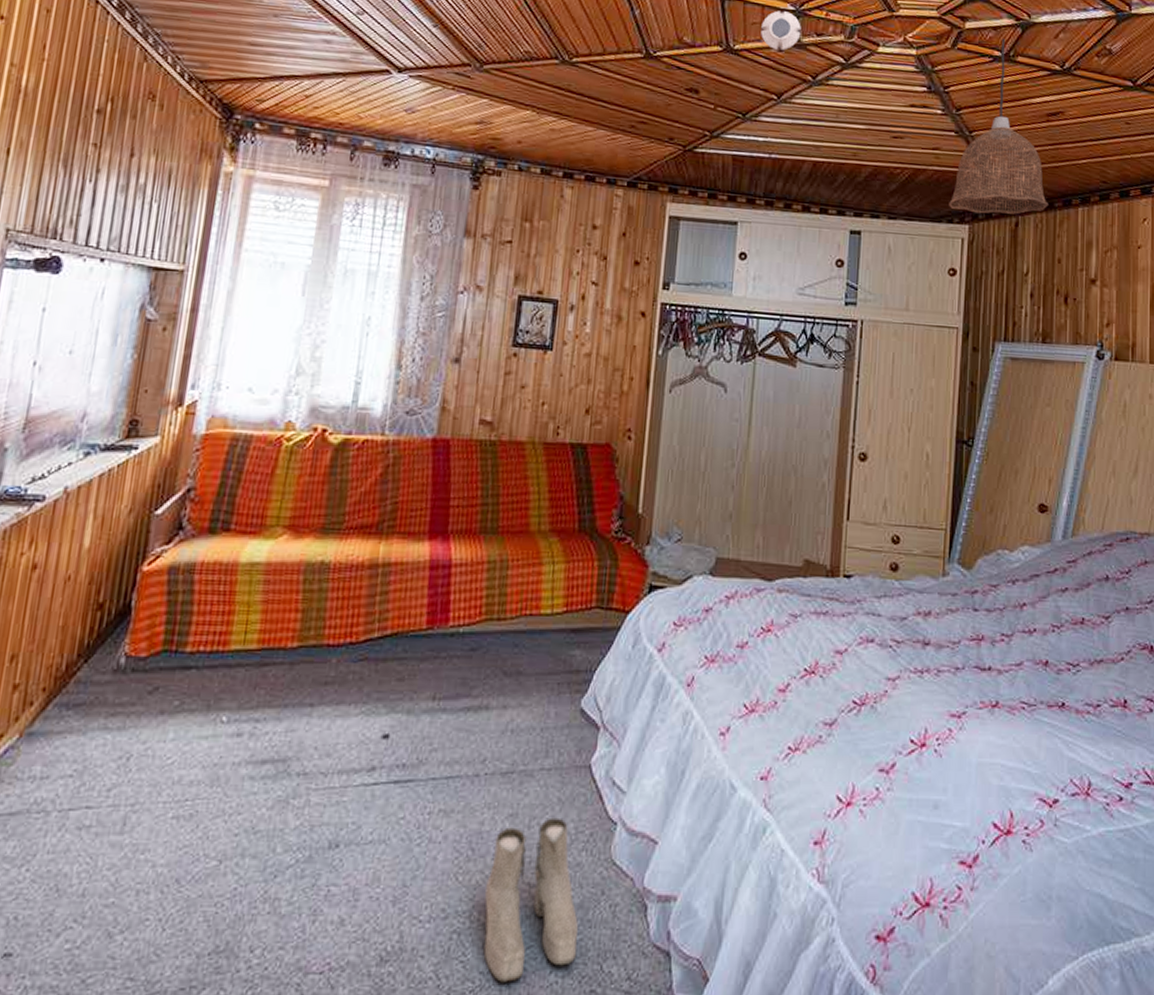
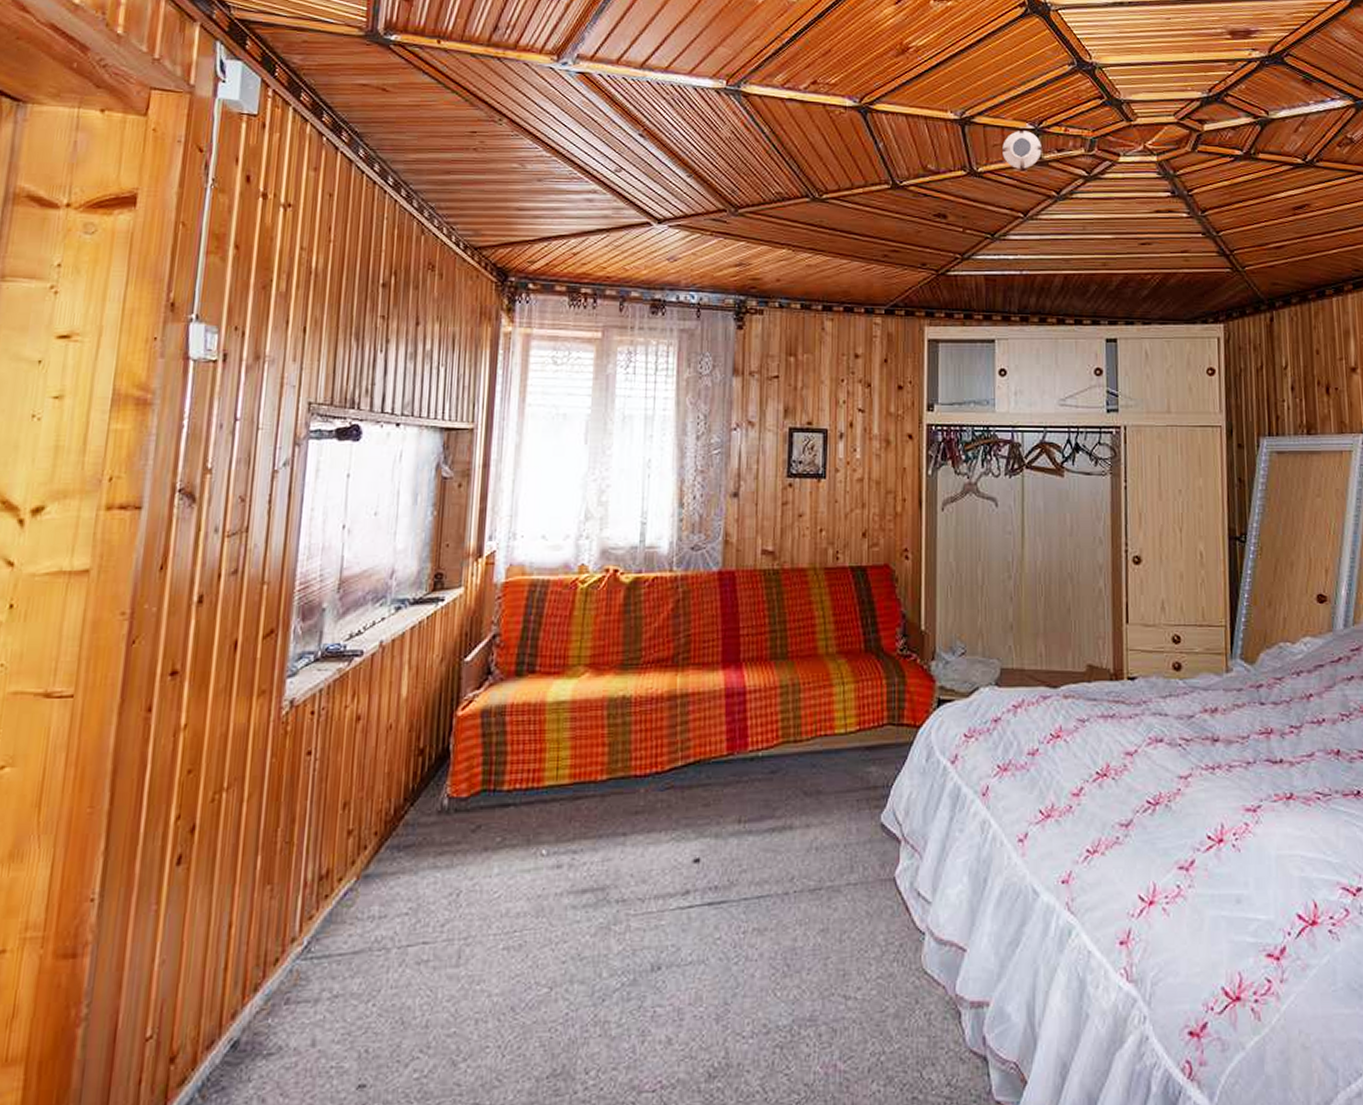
boots: present [483,817,578,982] -> none [804,930,897,1093]
pendant lamp: present [949,38,1049,214] -> none [1202,137,1302,312]

